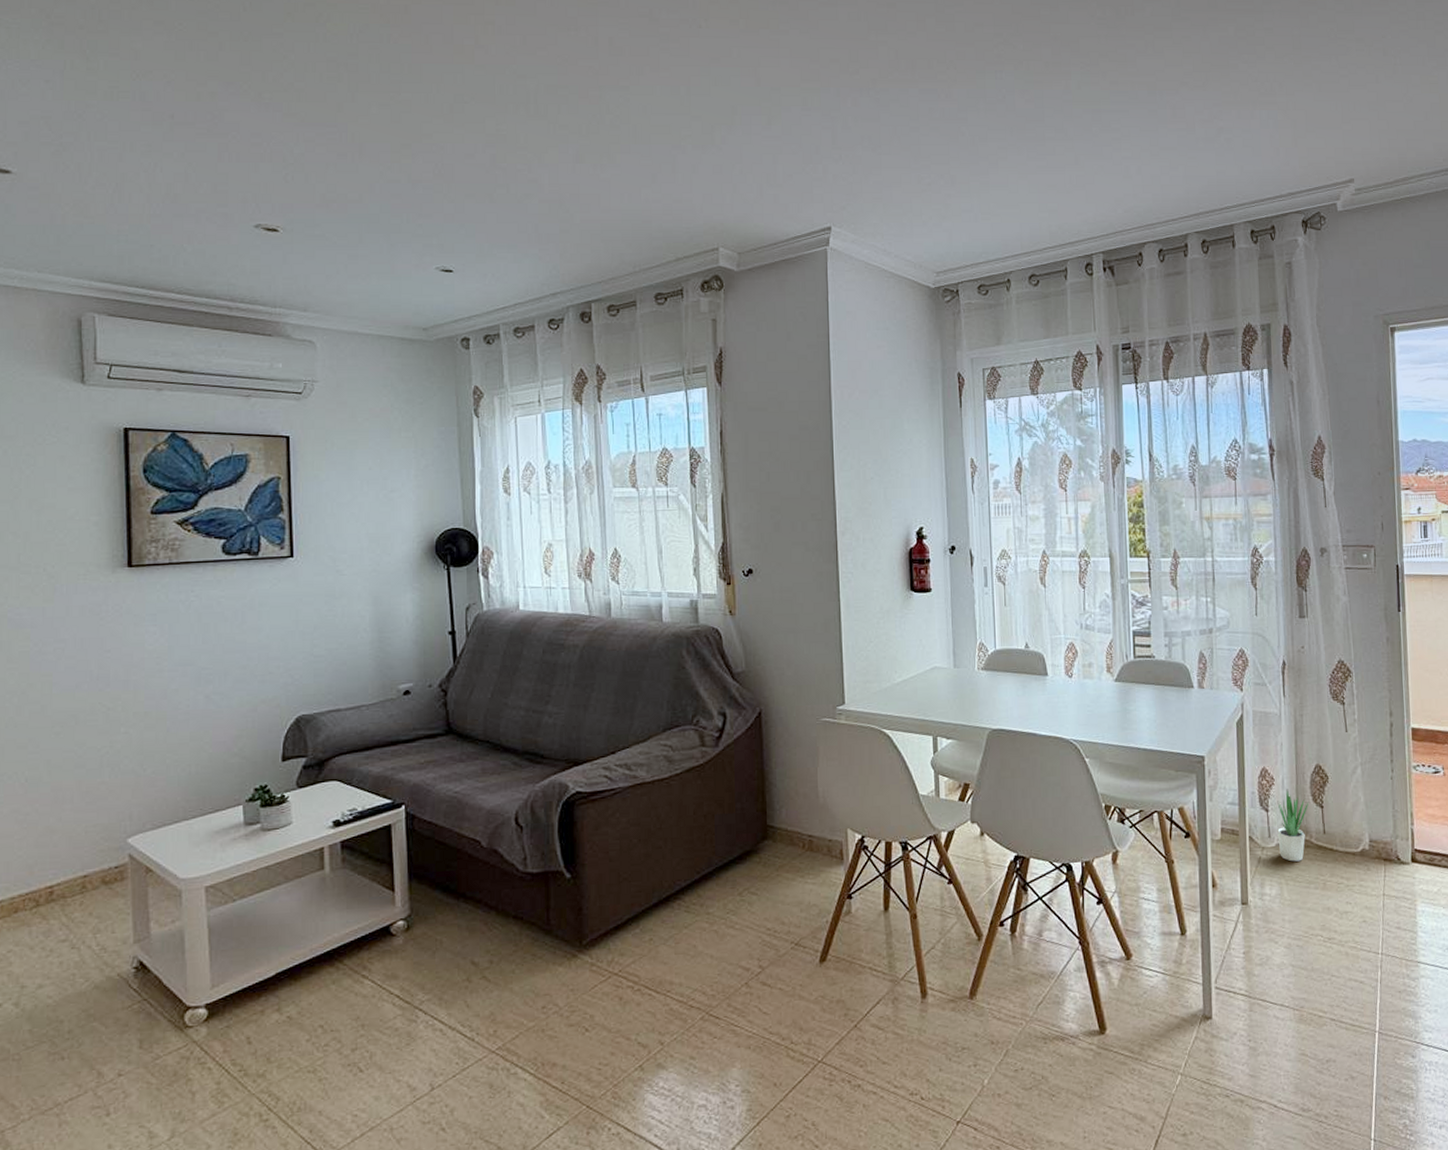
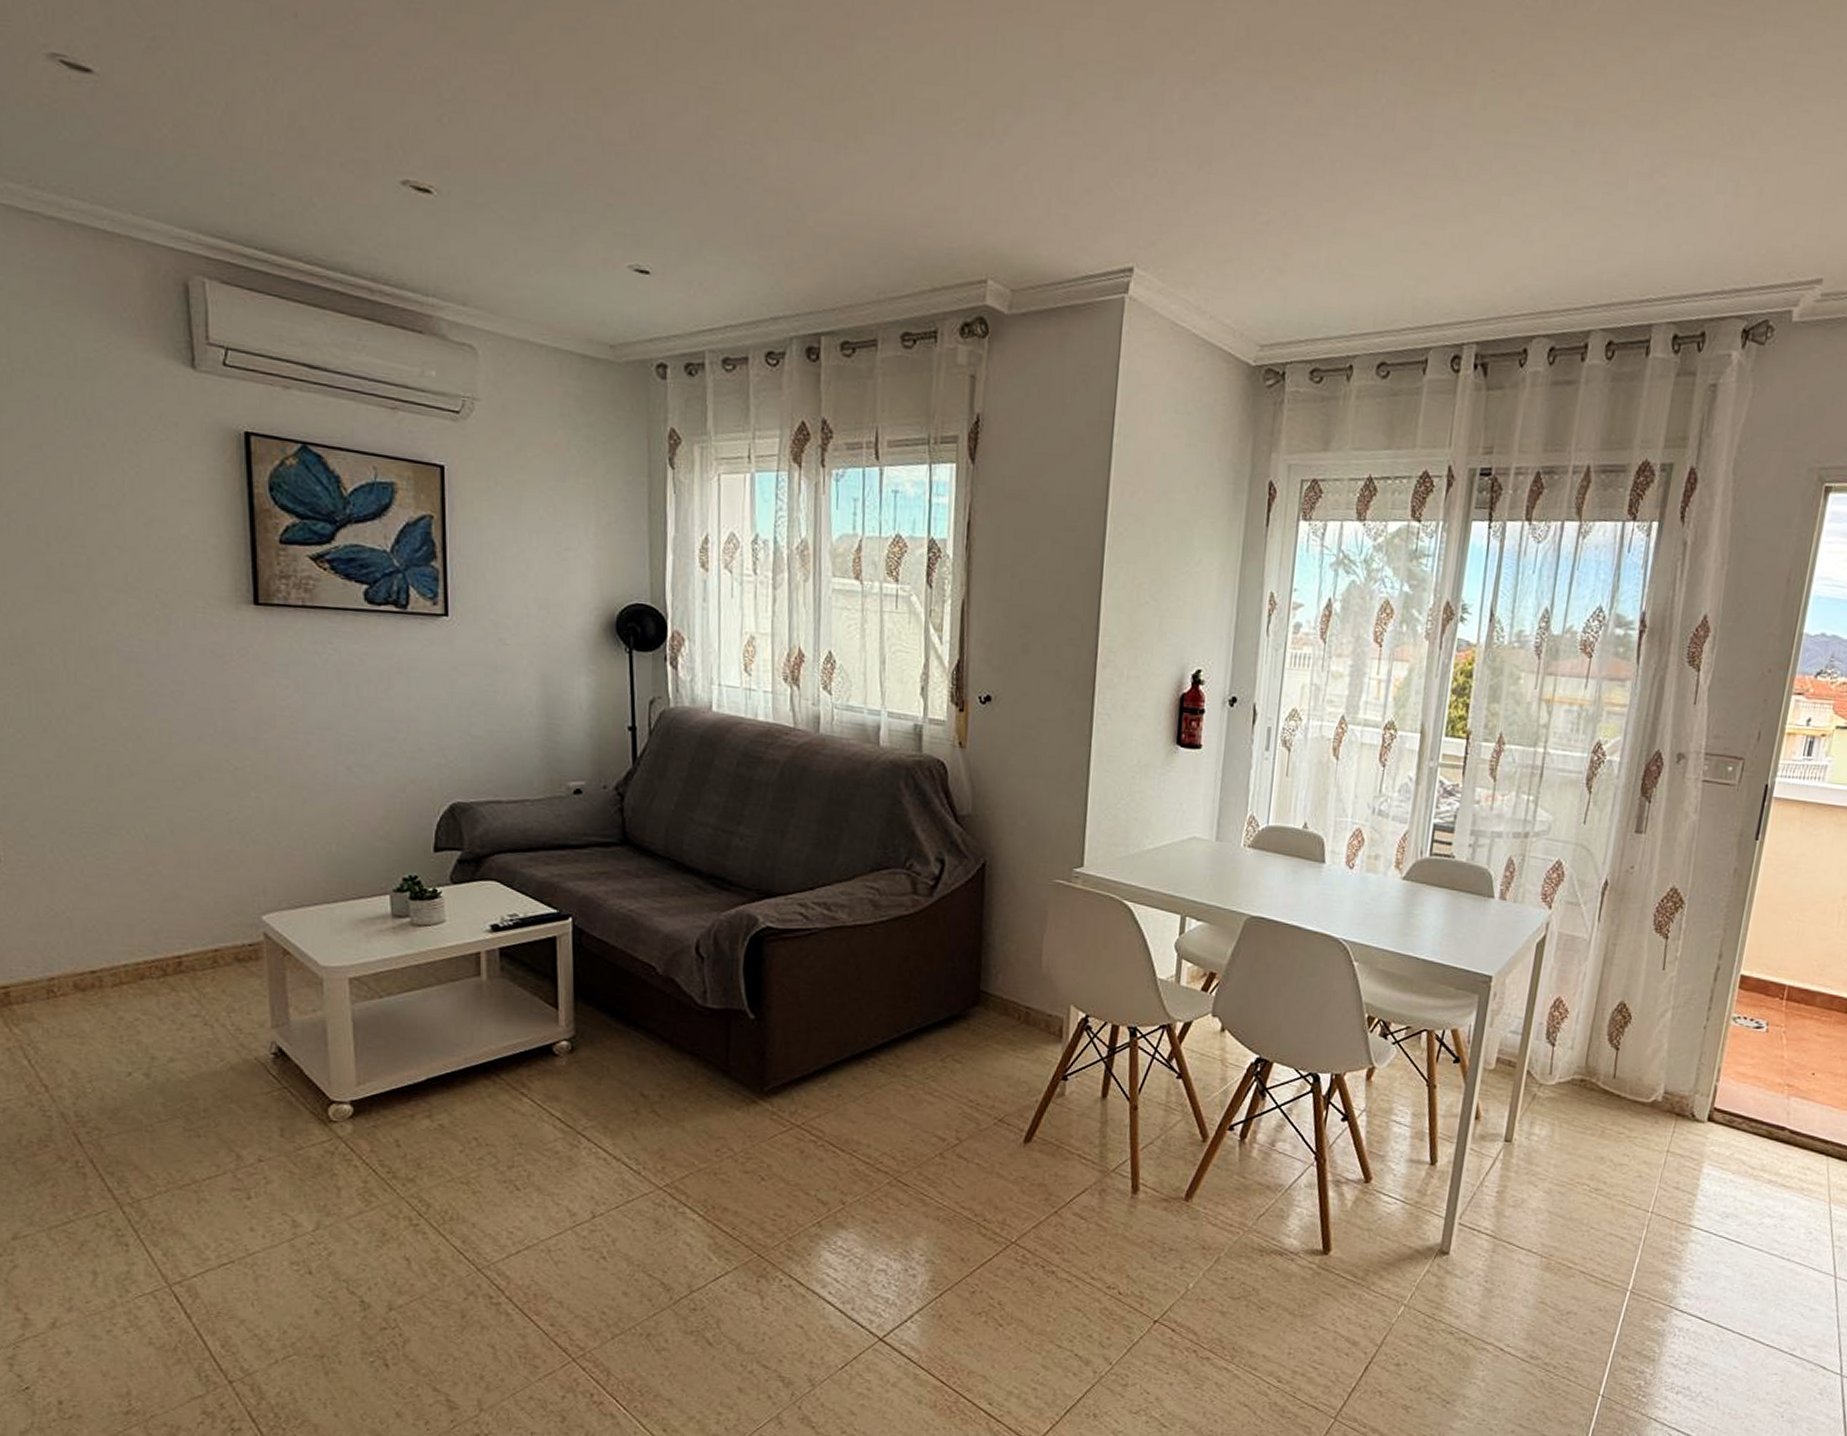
potted plant: present [1276,789,1309,862] -> none [1558,1024,1604,1104]

